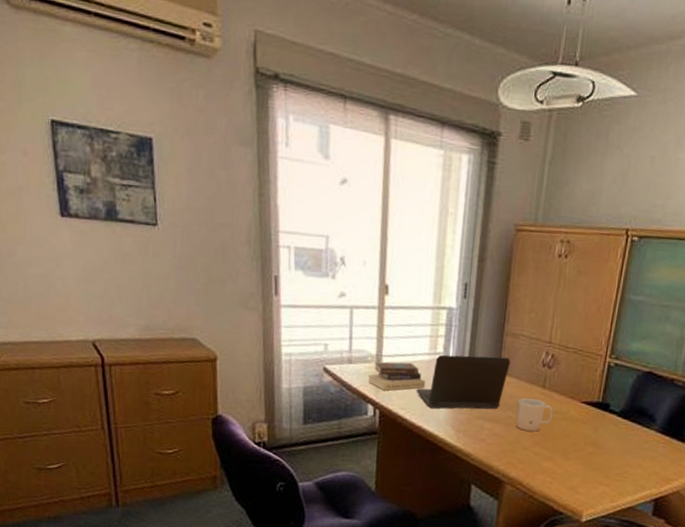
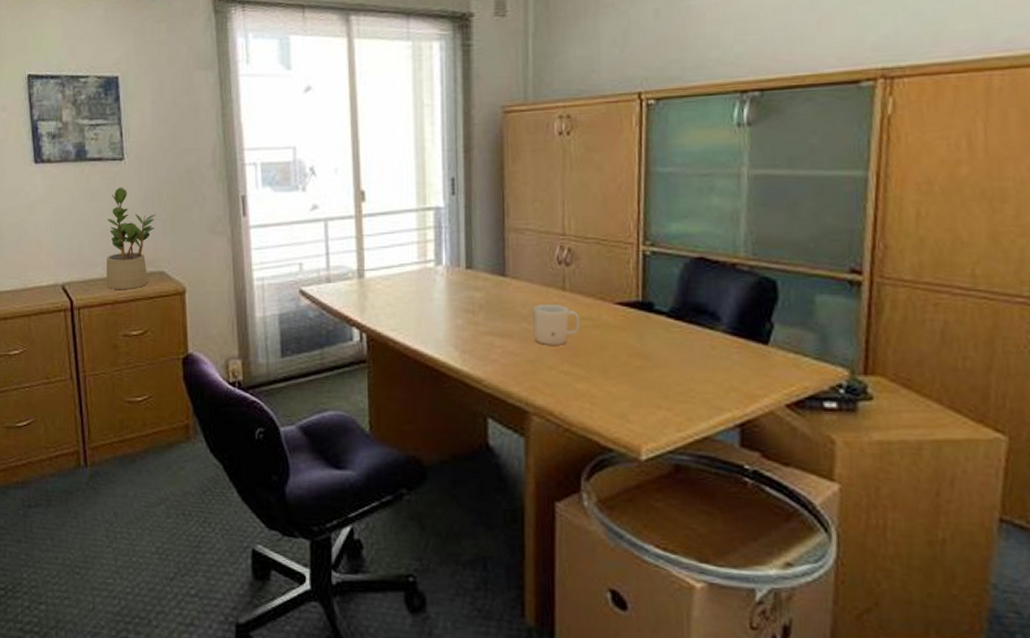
potted plant: none [138,252,190,352] -> present [106,187,157,289]
books: present [368,362,426,391] -> none [350,275,418,310]
laptop computer: present [416,354,511,409] -> none [407,258,518,327]

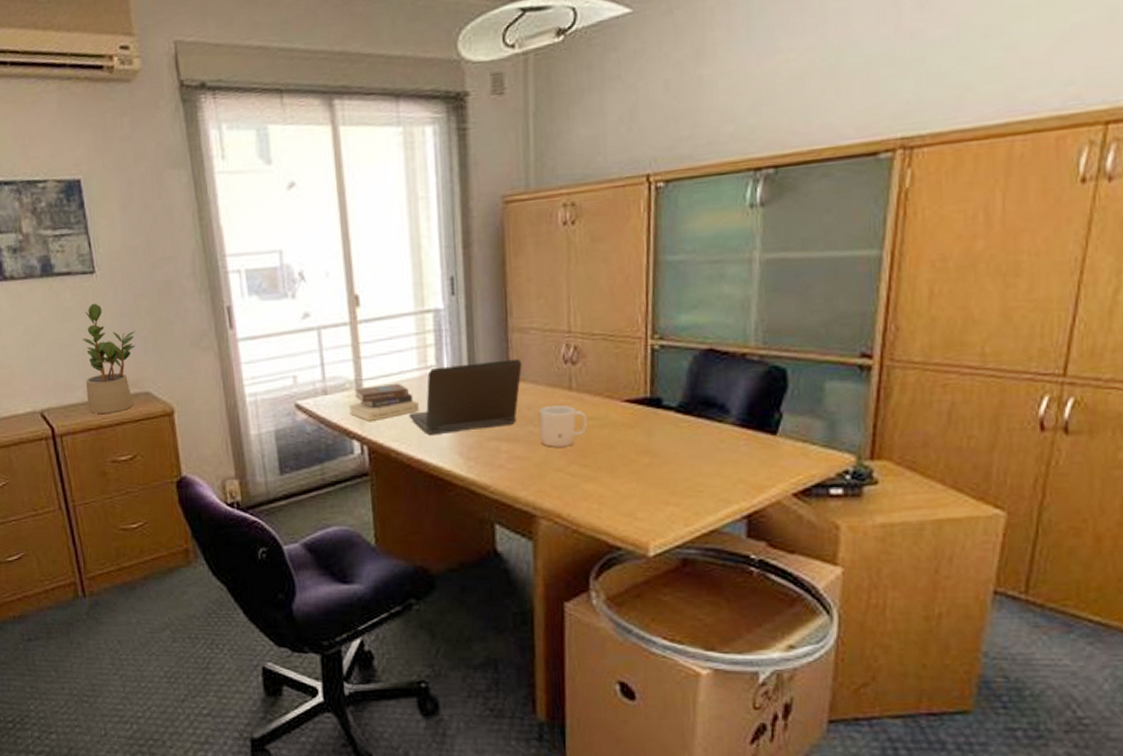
books: none [350,275,418,310] -> present [348,383,420,421]
laptop computer: none [407,258,518,327] -> present [409,359,522,436]

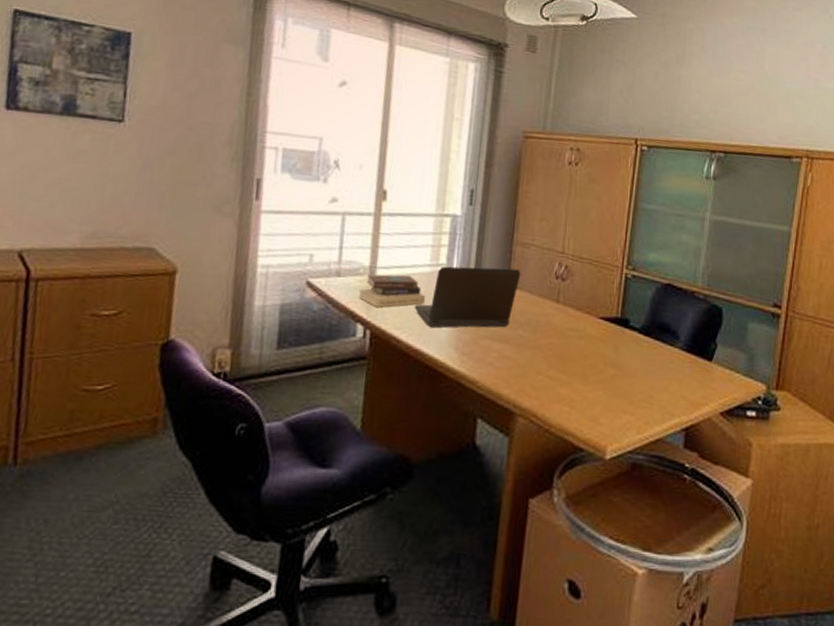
potted plant: present [83,303,136,414] -> none [78,150,155,264]
mug: present [538,404,589,447] -> none [527,313,570,353]

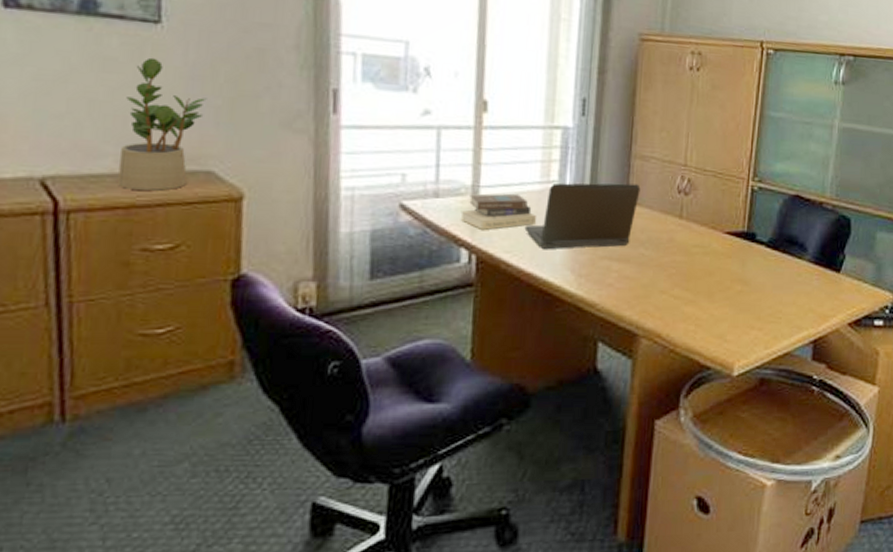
potted plant: none [78,150,155,264] -> present [118,57,207,191]

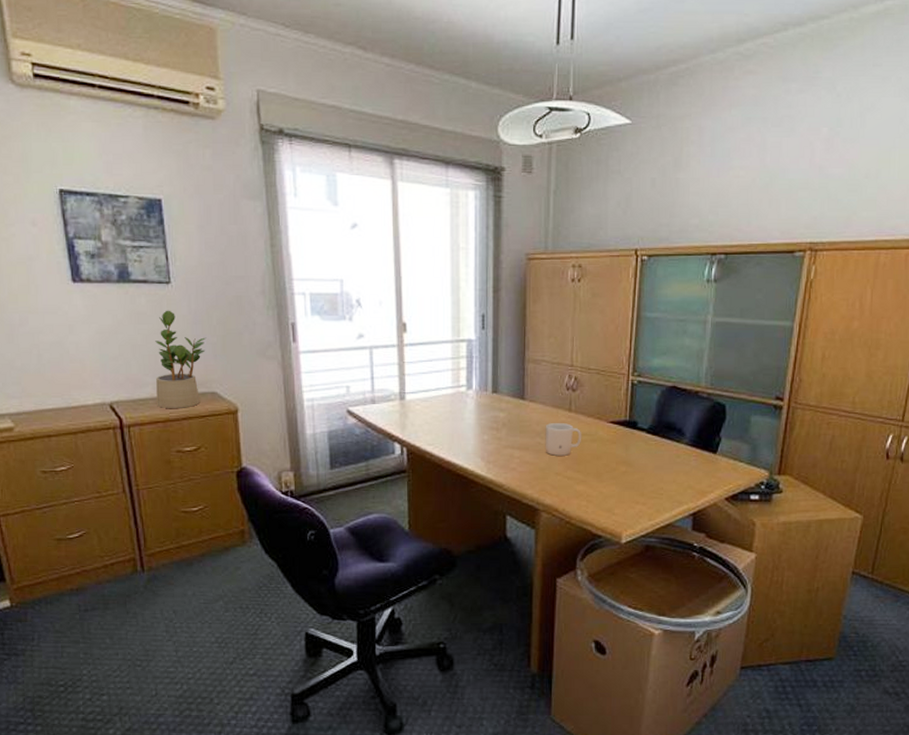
books: present [460,193,537,230] -> none [392,397,452,427]
laptop computer: present [524,183,641,250] -> none [442,384,534,442]
mug: none [649,230,694,271] -> present [545,422,582,456]

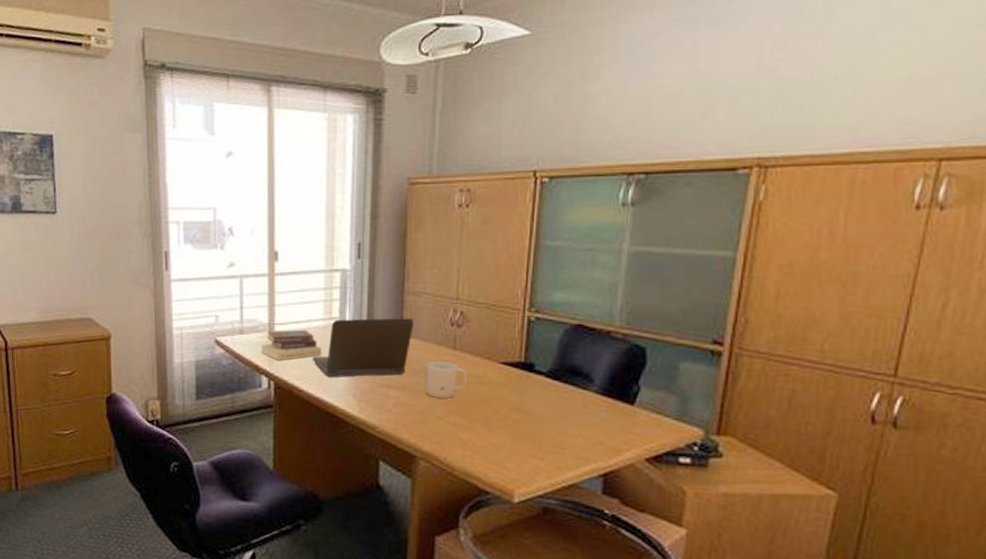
potted plant: present [155,310,207,408] -> none [38,238,86,333]
books: none [392,397,452,427] -> present [260,329,323,361]
laptop computer: none [442,384,534,442] -> present [312,318,414,378]

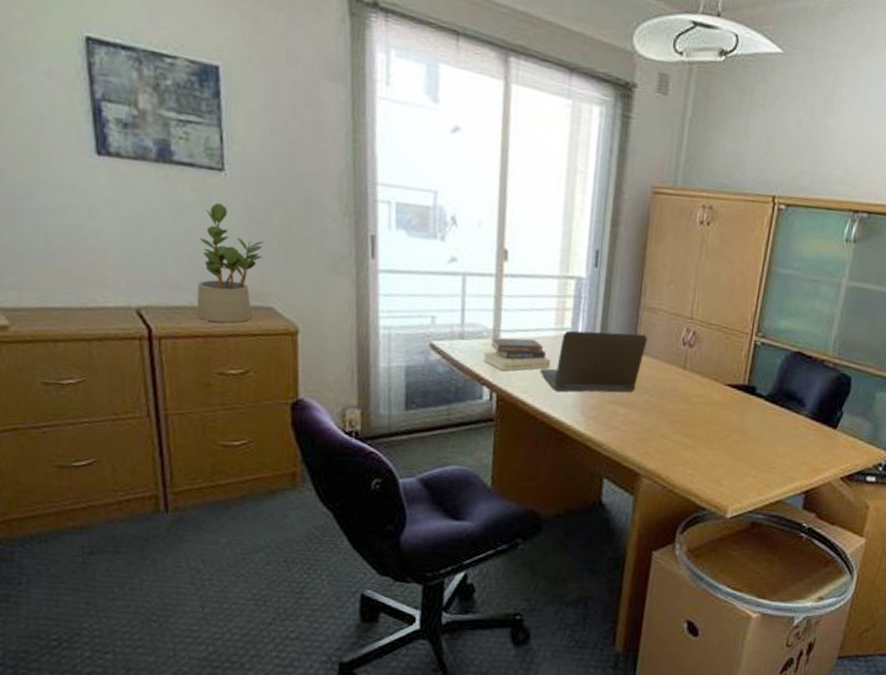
potted plant: none [38,238,86,333] -> present [197,202,265,323]
mug: present [424,361,468,399] -> none [653,379,696,418]

